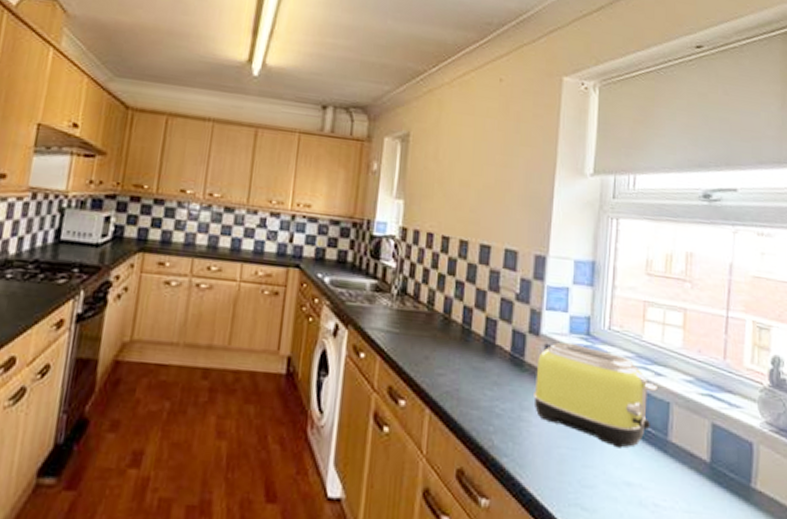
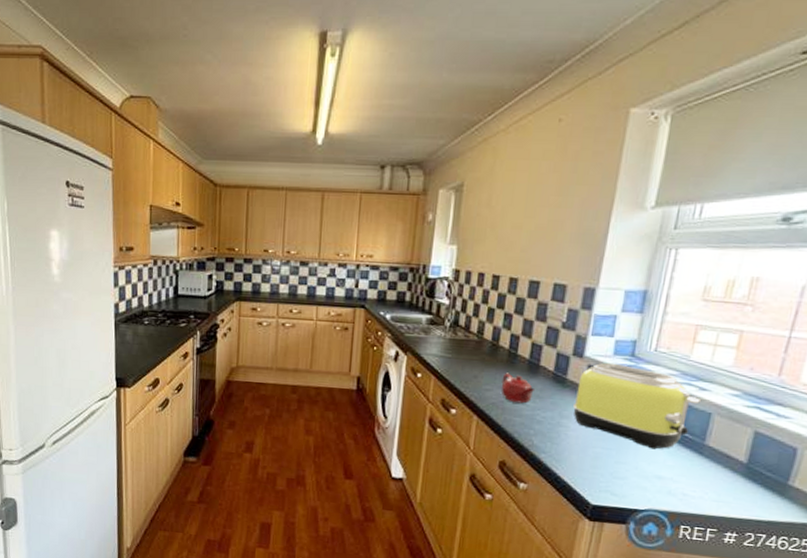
teapot: none [455,353,491,393] -> present [501,373,534,404]

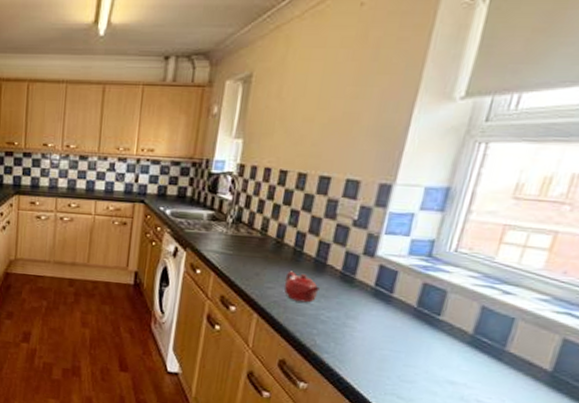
toaster: present [573,362,702,450] -> none [360,262,505,354]

